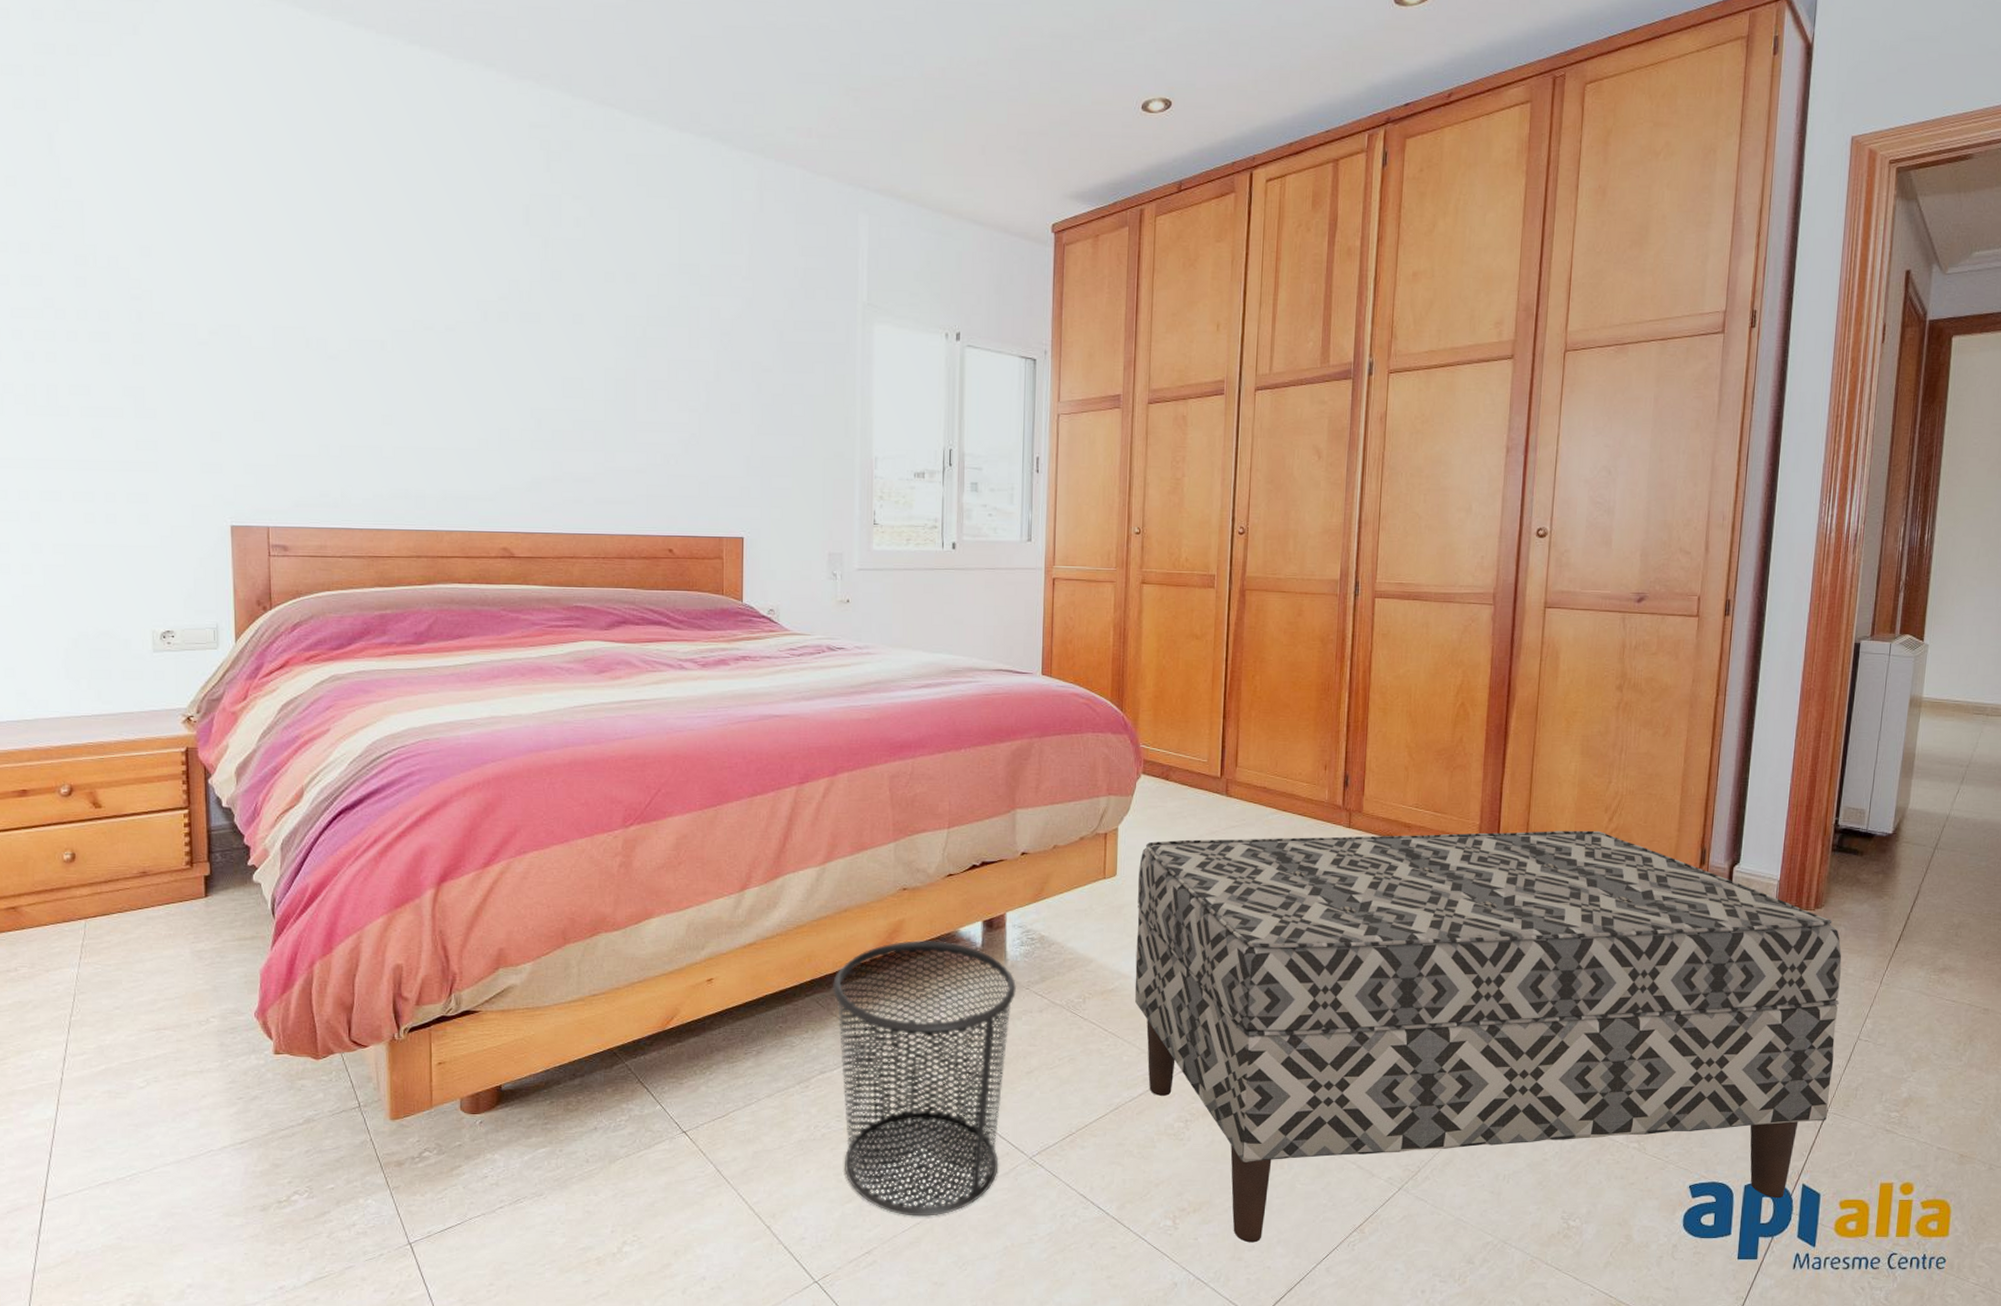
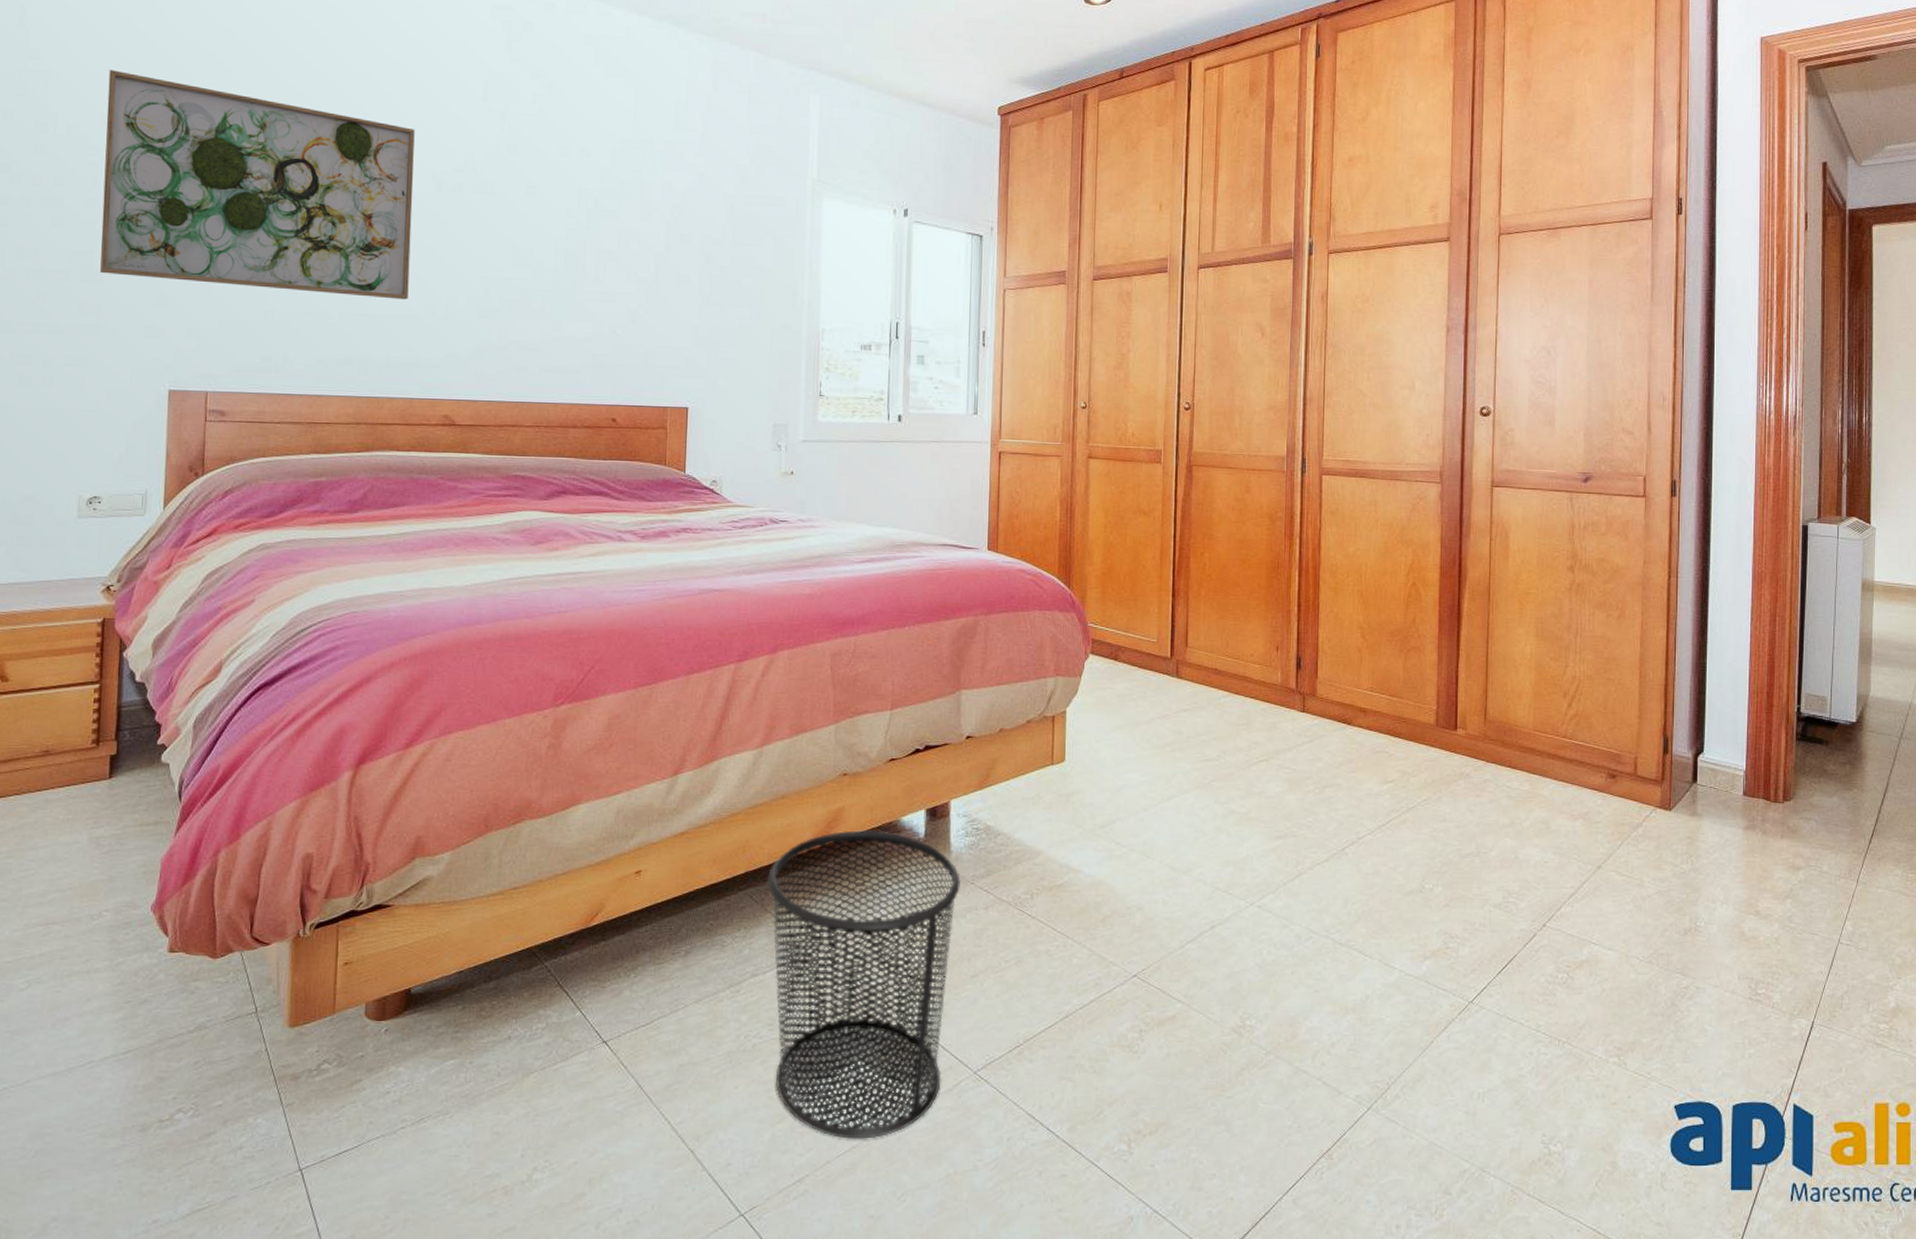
wall art: none [144,198,461,432] -> present [100,70,415,300]
bench: present [1134,830,1842,1243] -> none [1084,716,1816,1170]

